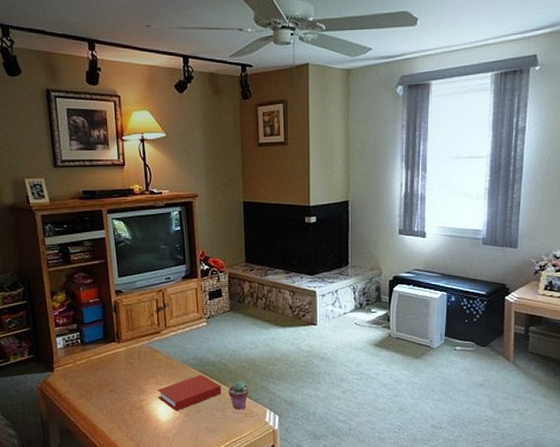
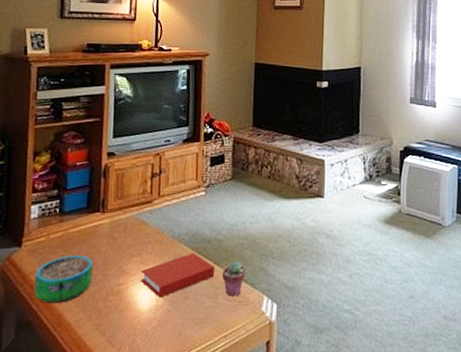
decorative bowl: none [68,378,117,416] -> present [34,256,93,303]

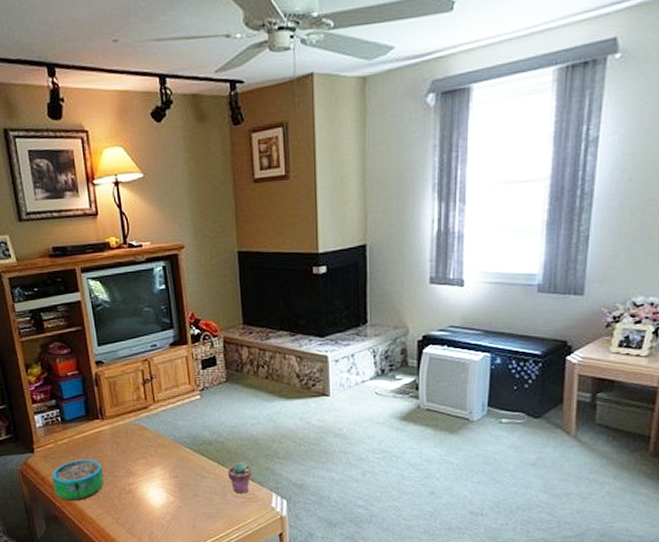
book: present [140,253,215,298] -> none [148,454,221,495]

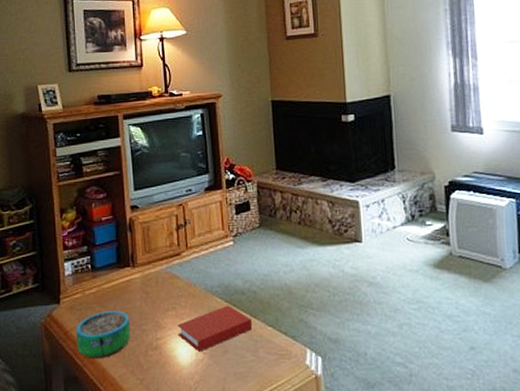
book: none [148,454,221,495] -> present [177,305,253,352]
potted succulent: present [228,461,252,494] -> none [260,313,286,350]

